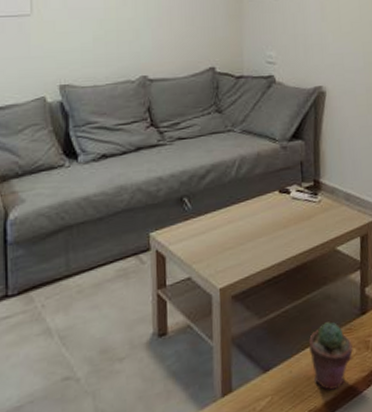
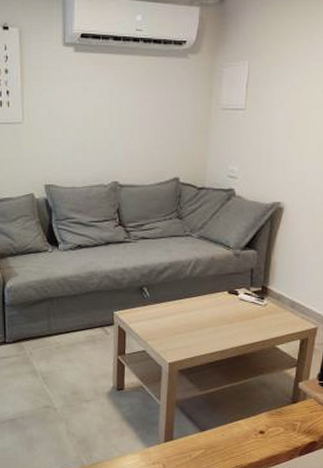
potted succulent: present [308,322,353,391] -> none [241,404,281,456]

